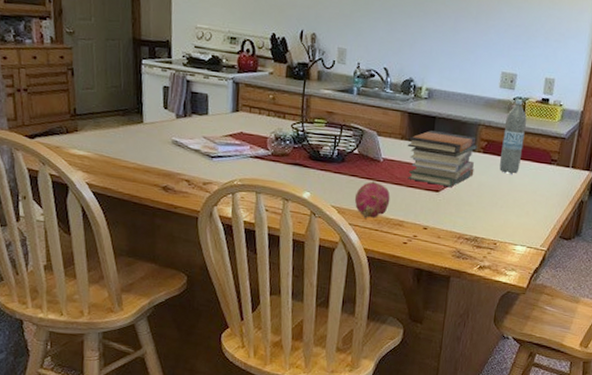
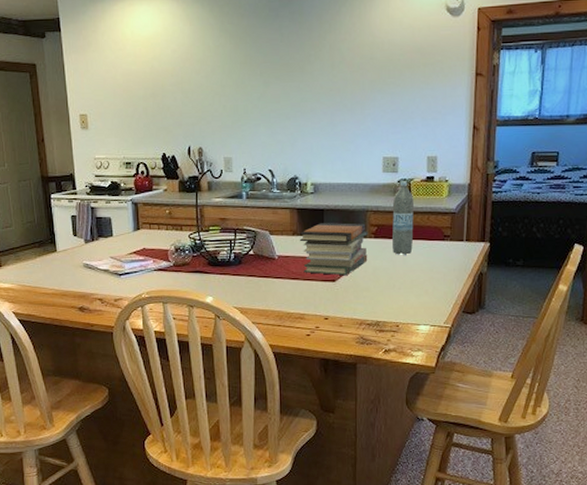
fruit: present [354,181,391,218] -> none [255,279,289,315]

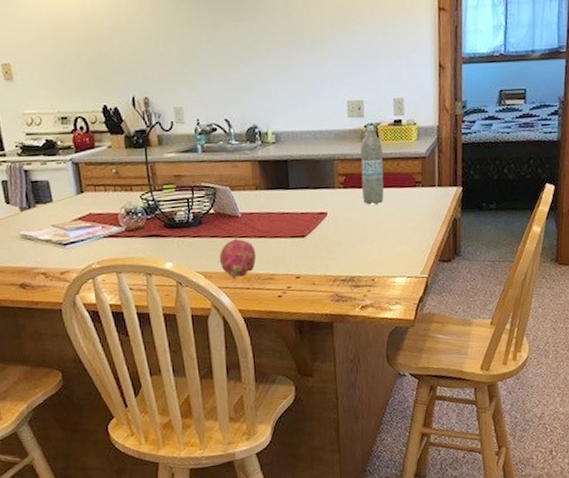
fruit: none [255,279,289,315] -> present [219,238,257,279]
book stack: present [299,223,369,275] -> none [262,173,338,230]

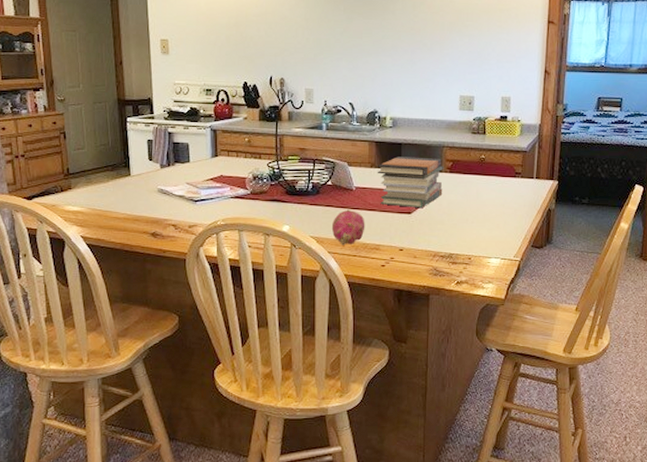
book stack: none [262,173,338,230] -> present [377,156,444,207]
water bottle: present [360,126,384,205] -> none [467,119,488,190]

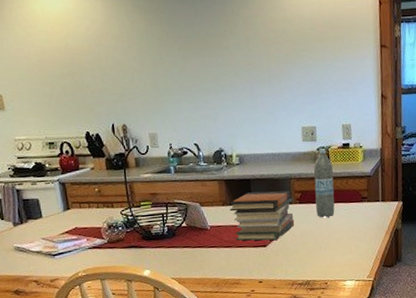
fruit: present [331,209,365,245] -> none [191,248,224,284]
water bottle: none [467,119,488,190] -> present [313,149,335,218]

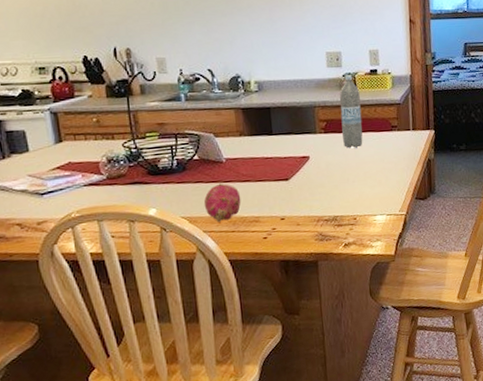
fruit: none [191,248,224,284] -> present [204,183,241,222]
book stack: present [228,190,295,241] -> none [246,119,320,174]

